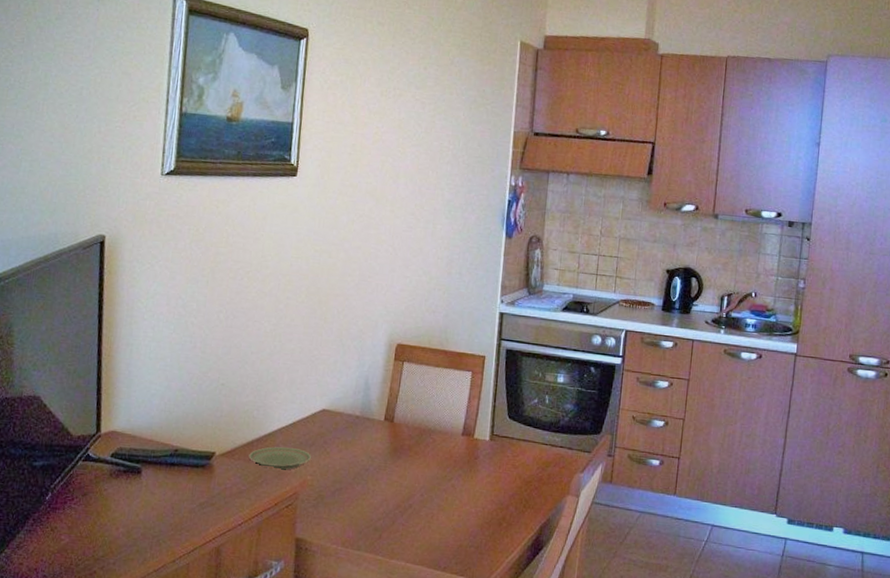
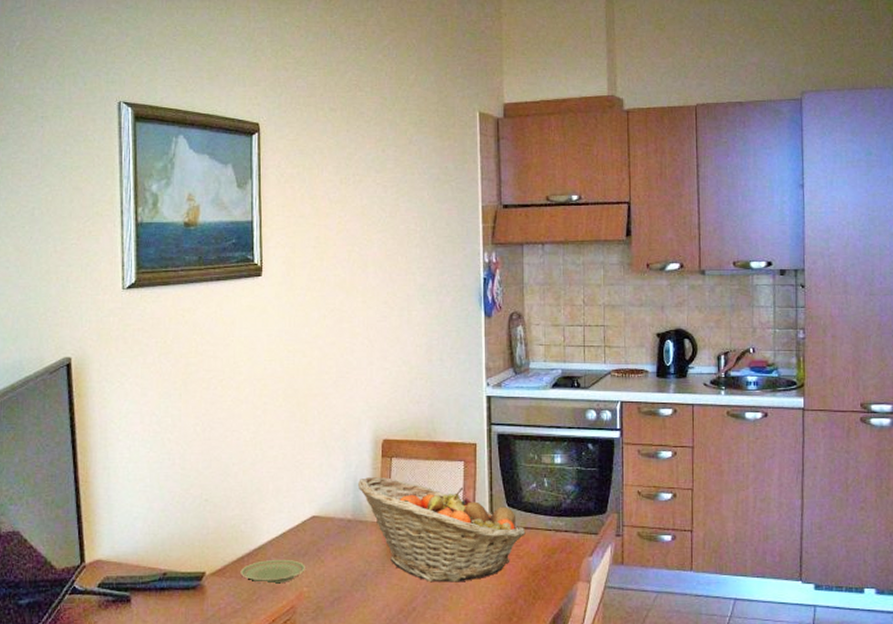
fruit basket: none [368,377,523,485] -> present [357,476,526,583]

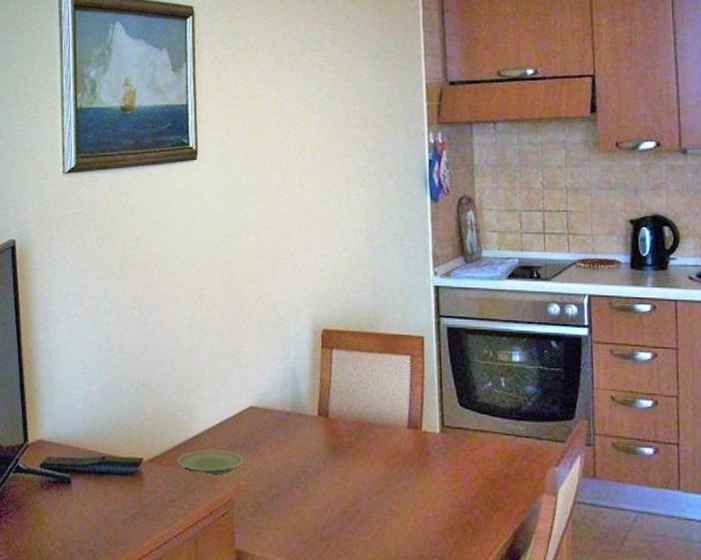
fruit basket: present [357,476,526,583] -> none [296,367,481,486]

